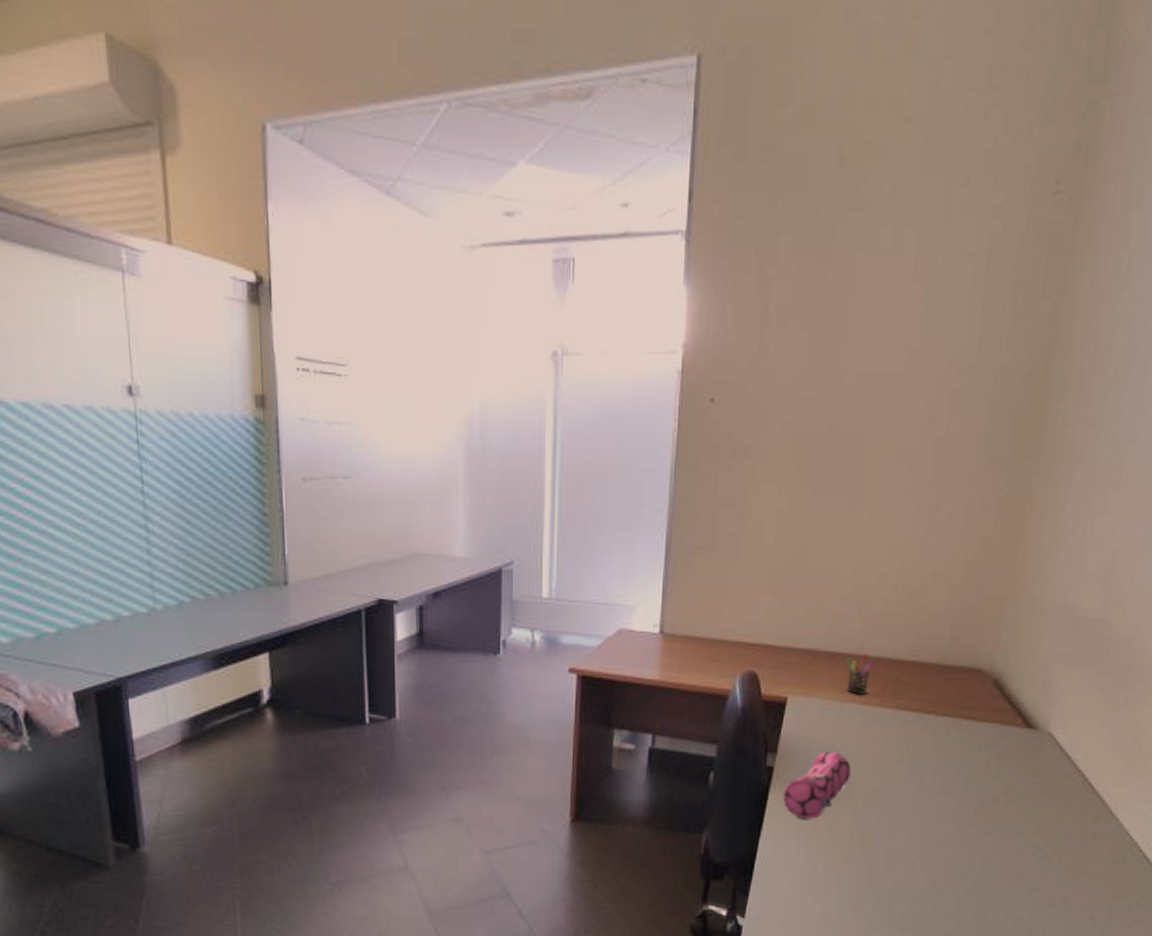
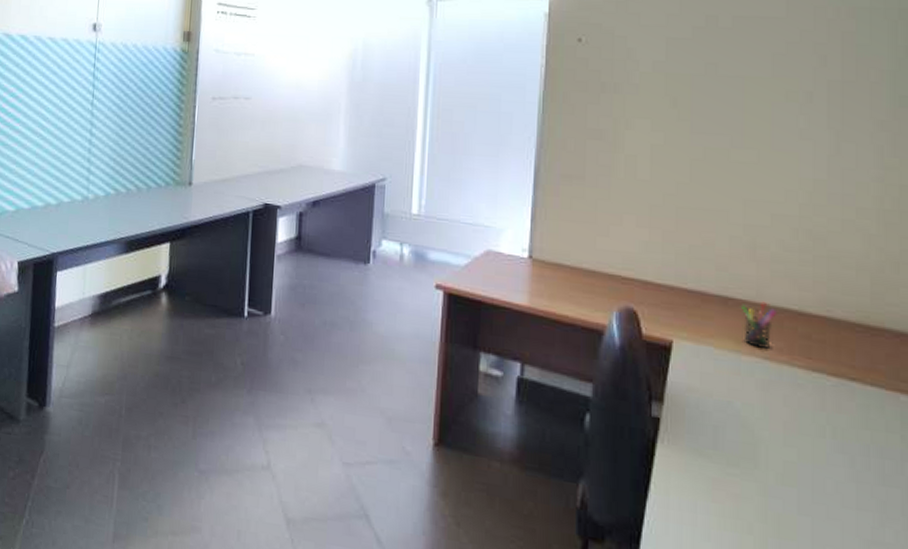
pencil case: present [782,752,851,819] -> none [673,409,756,488]

